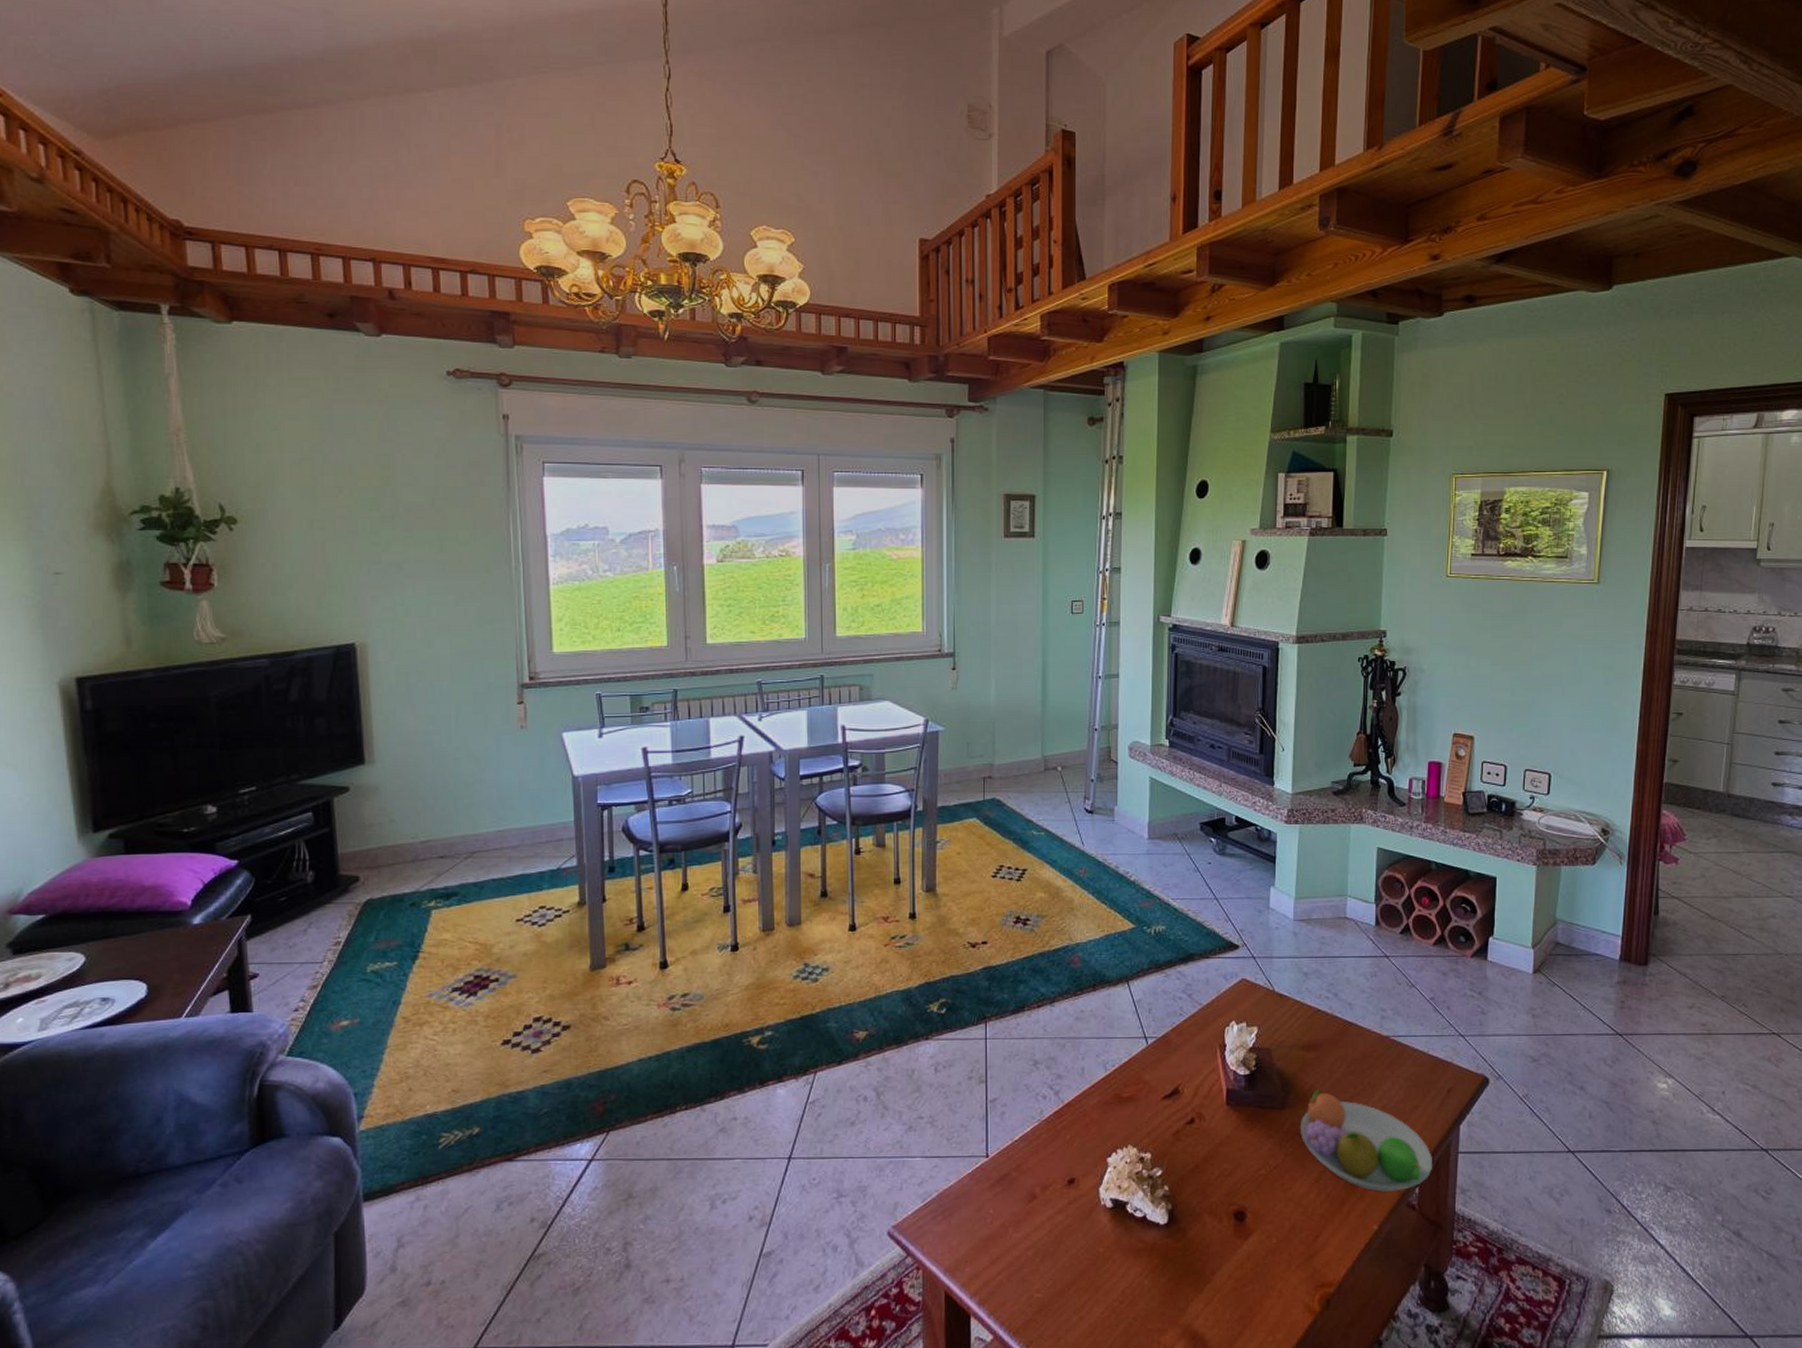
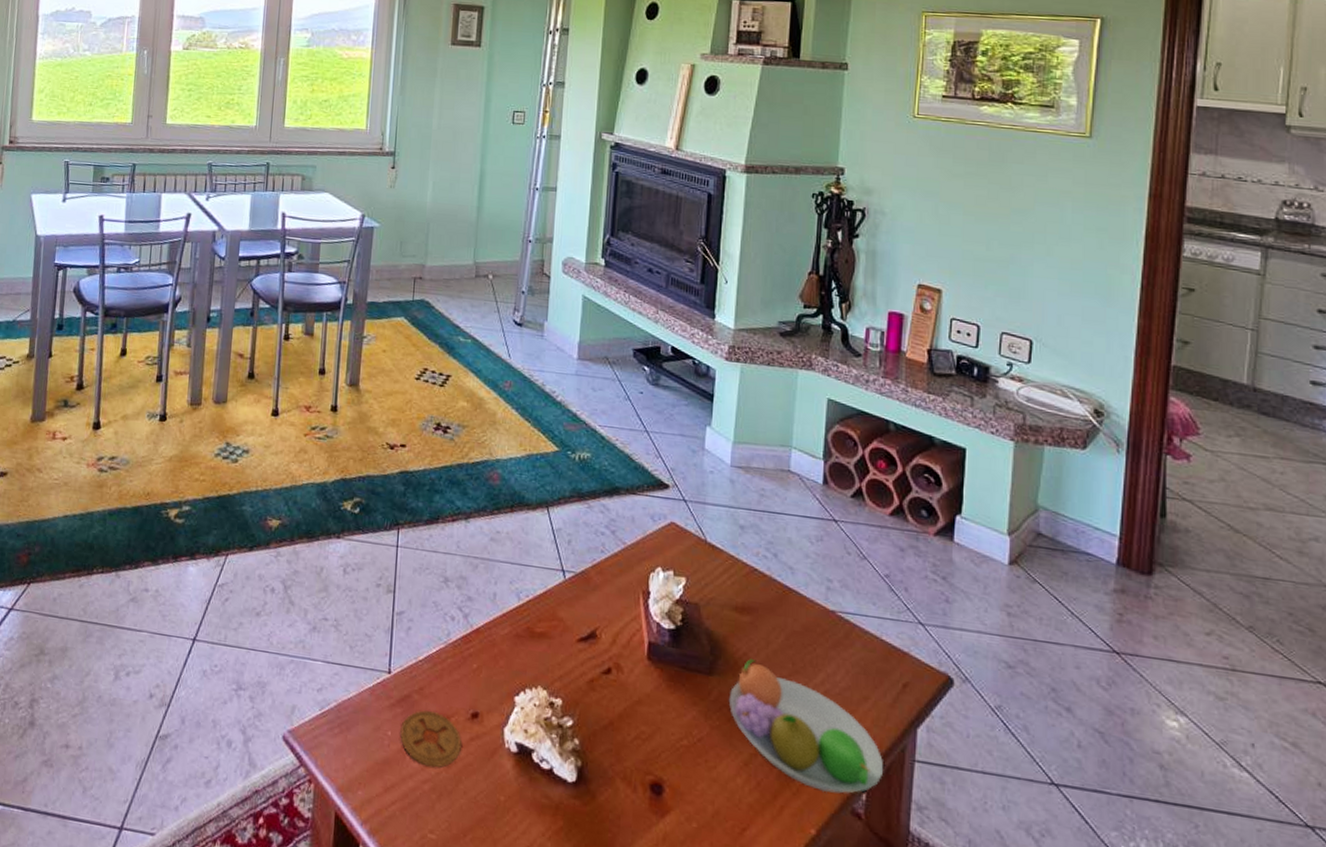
coaster: none [1002,1185,1060,1235] -> present [400,710,461,768]

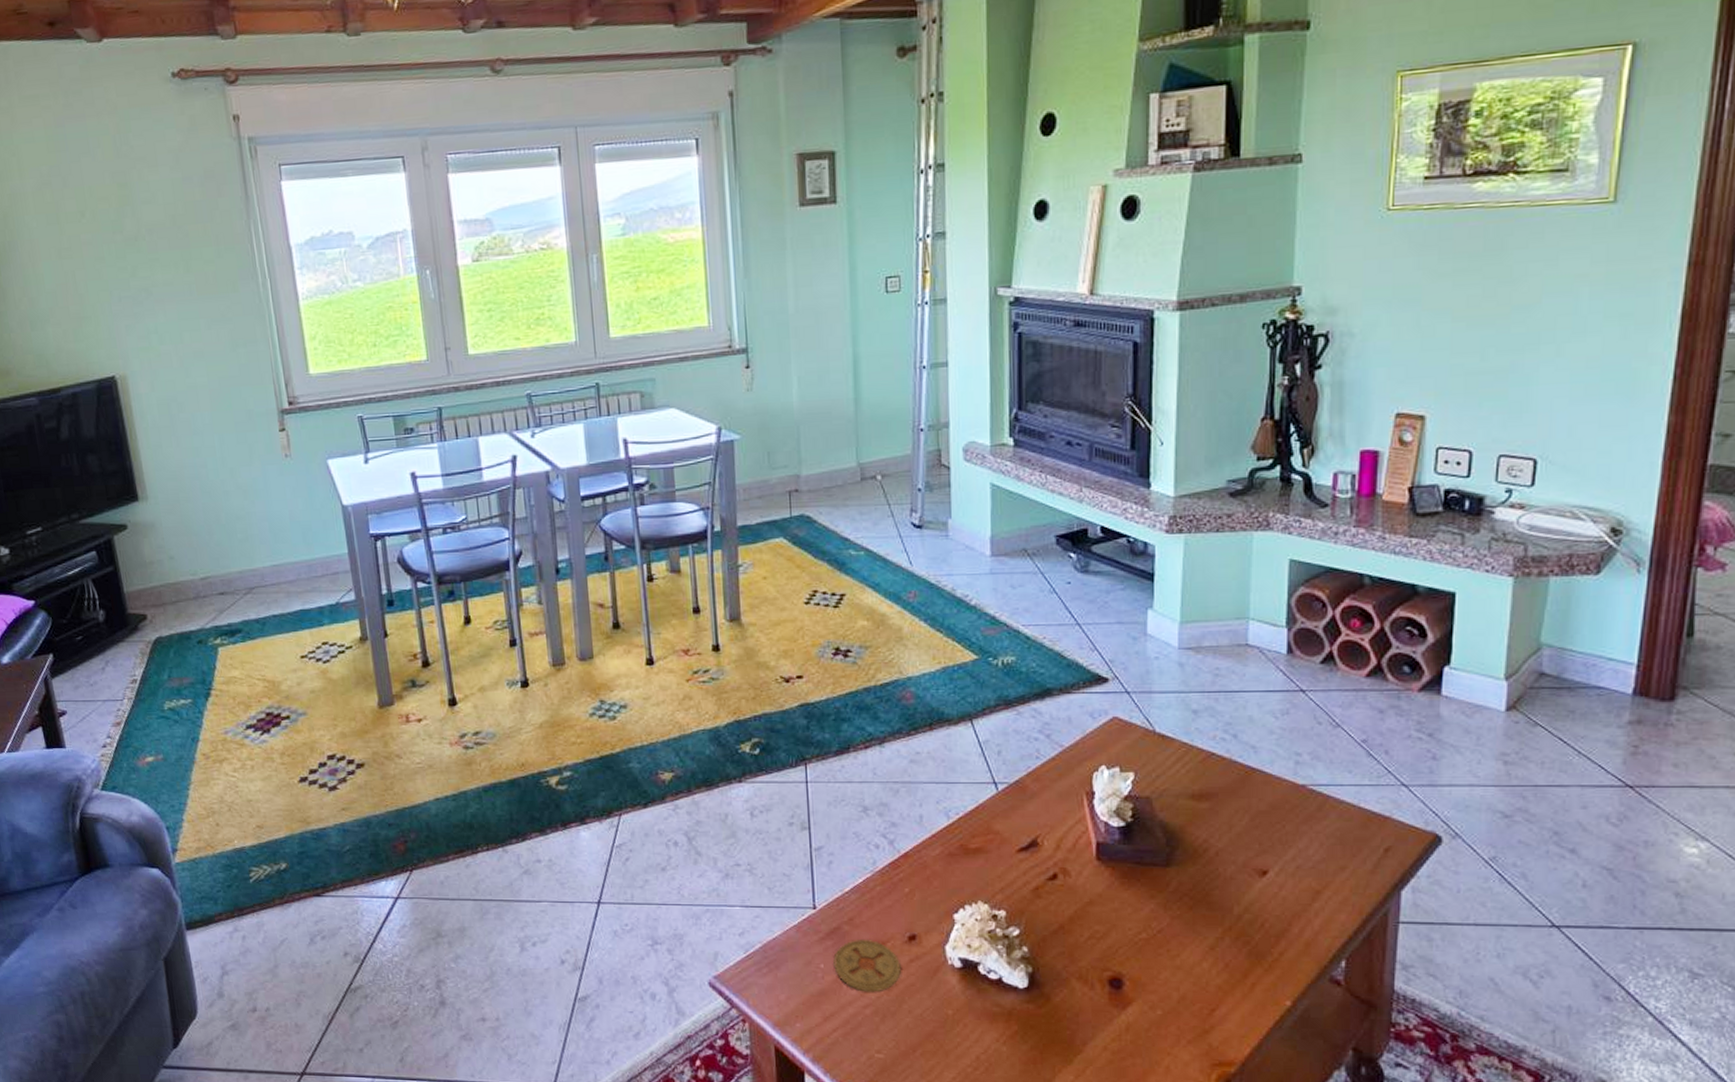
fruit bowl: present [728,659,883,794] -> none [1189,845,1364,964]

